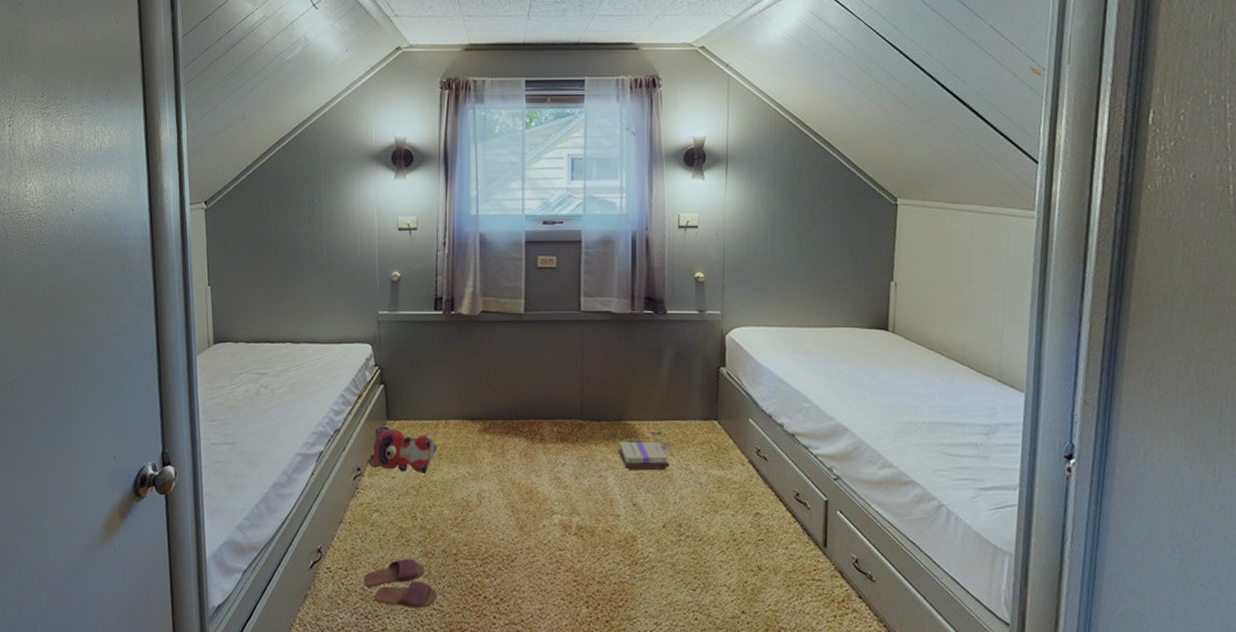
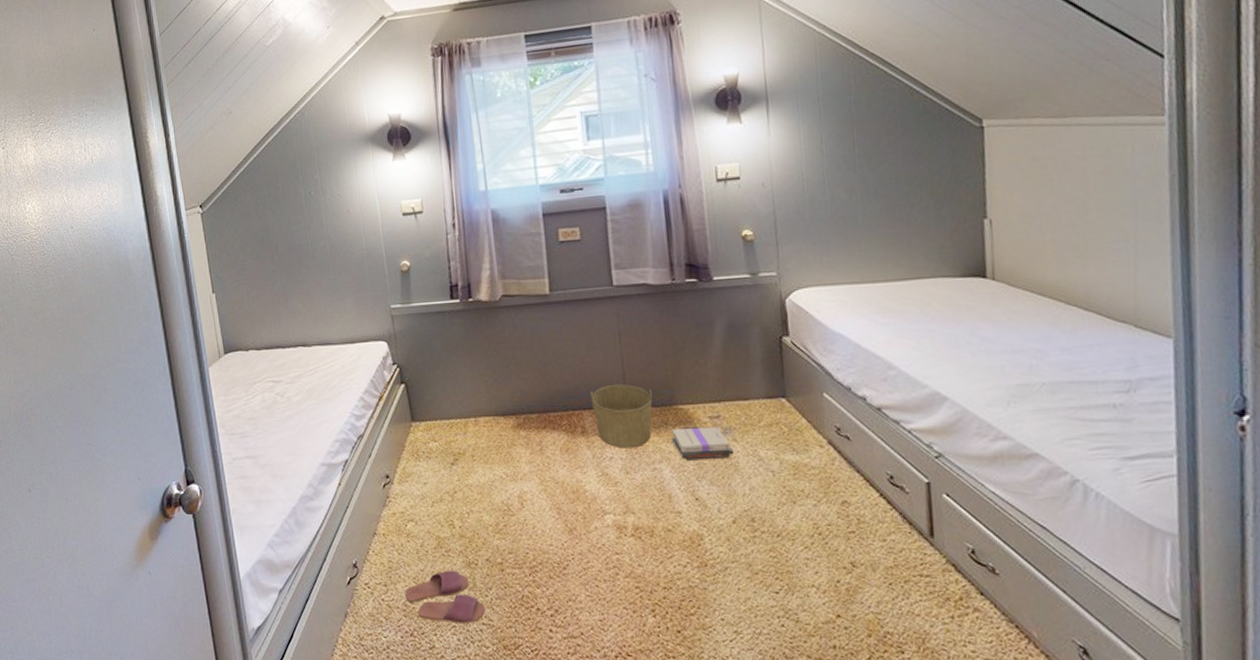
stuffed animal: present [368,427,437,474] -> none [396,429,469,477]
basket: none [551,398,606,457] -> present [590,384,653,449]

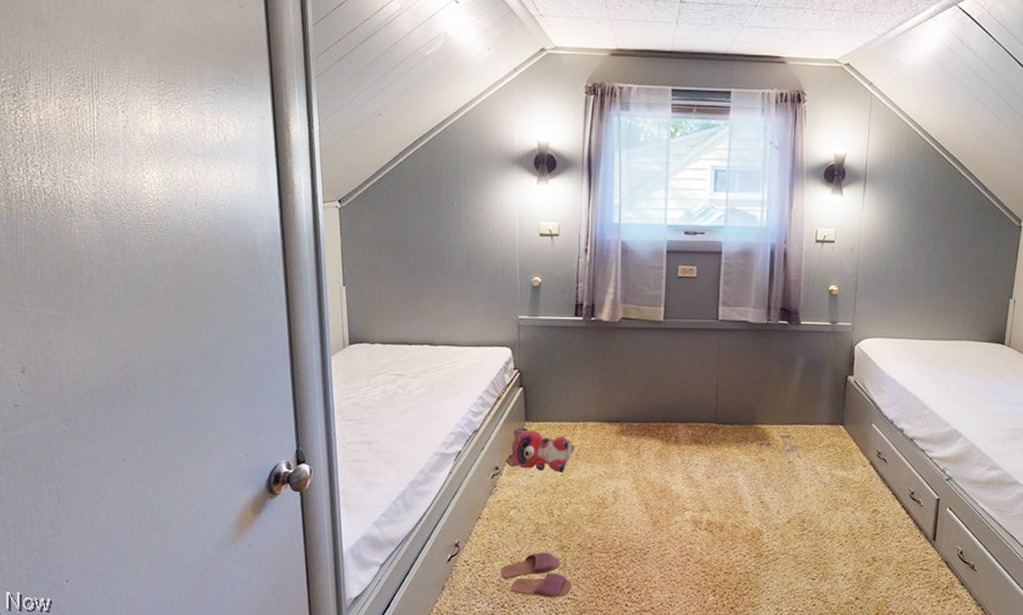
stuffed animal: none [396,429,469,477] -> present [506,428,575,473]
basket: present [590,384,653,449] -> none [686,403,739,458]
books: present [670,426,735,460] -> none [747,443,797,471]

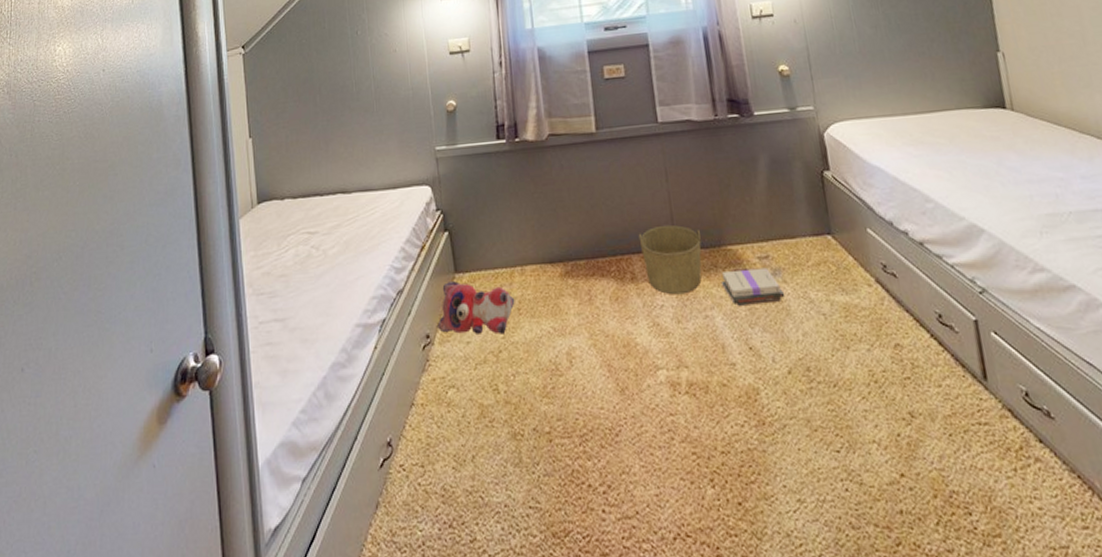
slippers: present [501,552,572,598] -> none [444,443,533,509]
basket: none [686,403,739,458] -> present [638,224,702,295]
books: none [747,443,797,471] -> present [720,267,785,306]

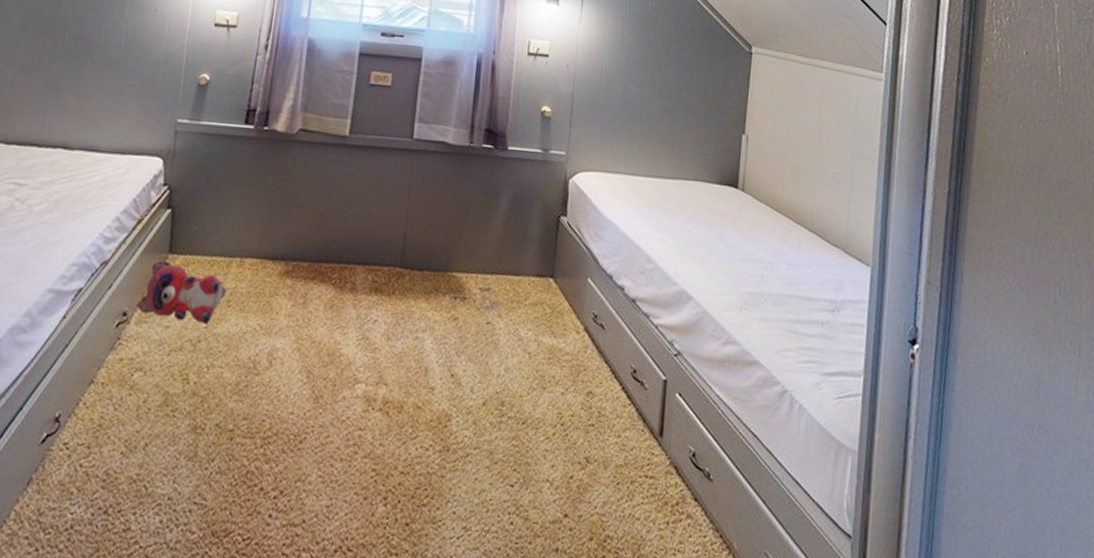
basket: present [638,224,702,295] -> none [367,241,431,313]
books: present [720,267,785,306] -> none [438,297,497,335]

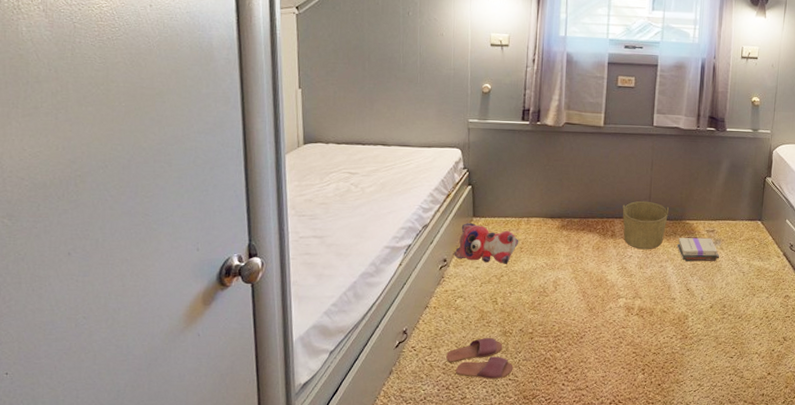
slippers: none [109,434,202,502] -> present [446,337,513,380]
basket: none [367,241,431,313] -> present [622,200,670,250]
books: none [438,297,497,335] -> present [676,237,720,262]

